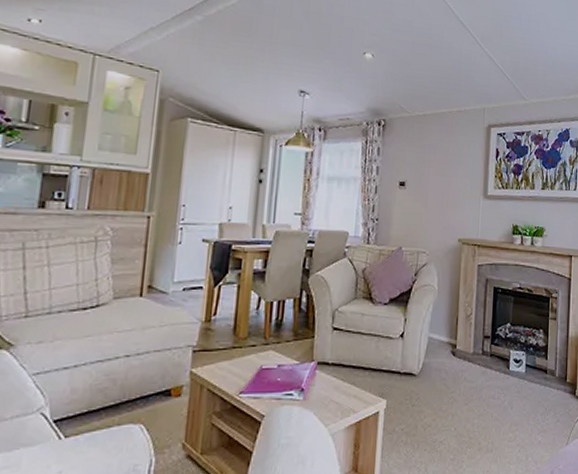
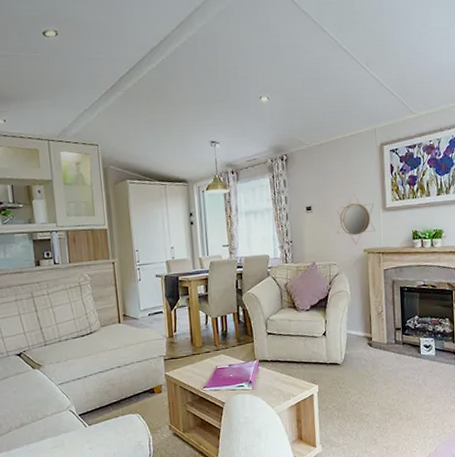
home mirror: none [430,174,475,232] -> present [336,193,376,245]

